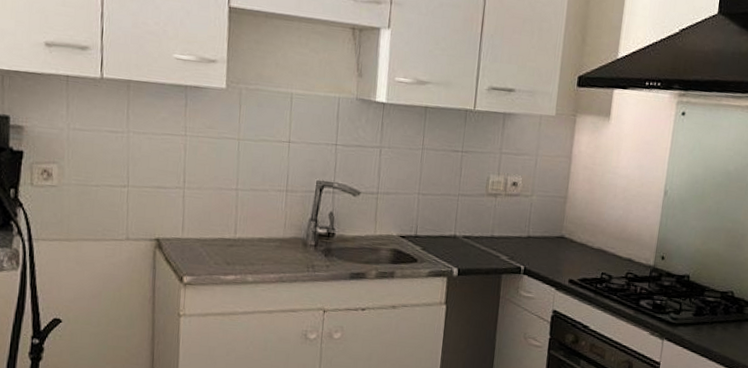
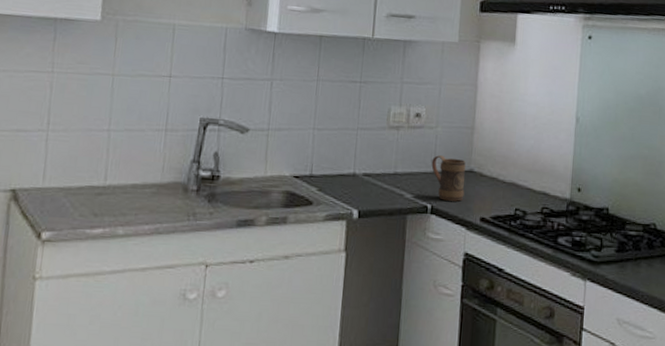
mug: none [525,221,558,264] -> present [431,155,466,201]

